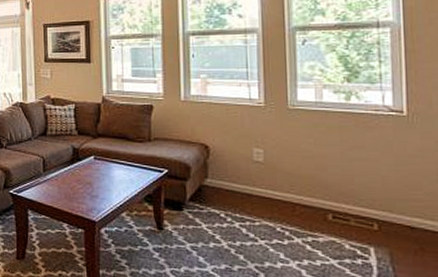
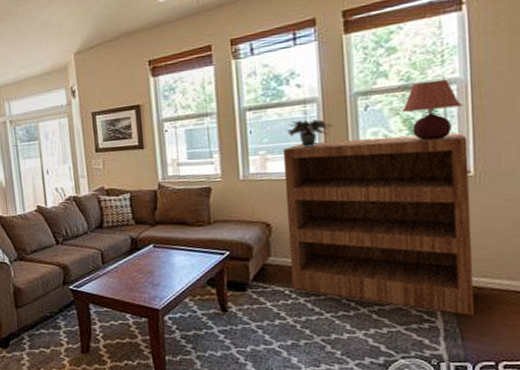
bookshelf: none [223,70,407,256] -> present [282,132,474,317]
potted plant: none [228,48,272,75] -> present [287,119,333,148]
table lamp: none [337,22,397,78] -> present [401,79,464,141]

